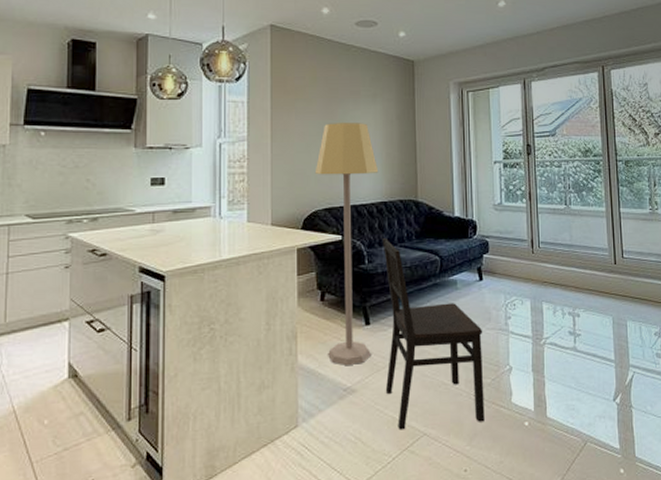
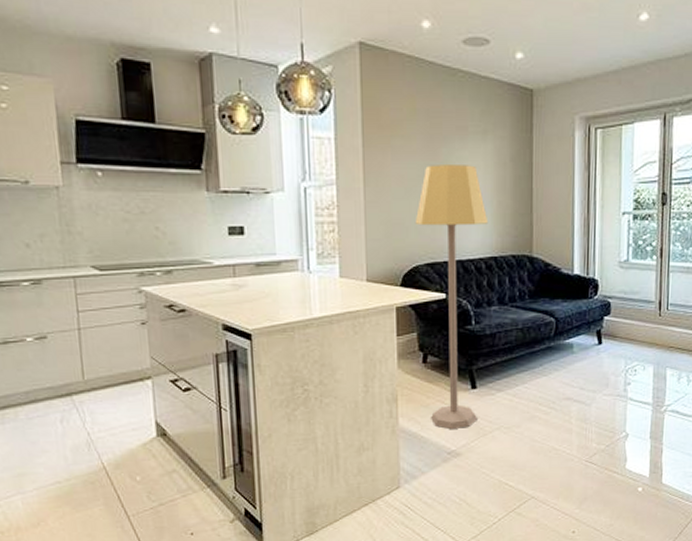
dining chair: present [382,238,485,430] -> none [491,297,600,493]

